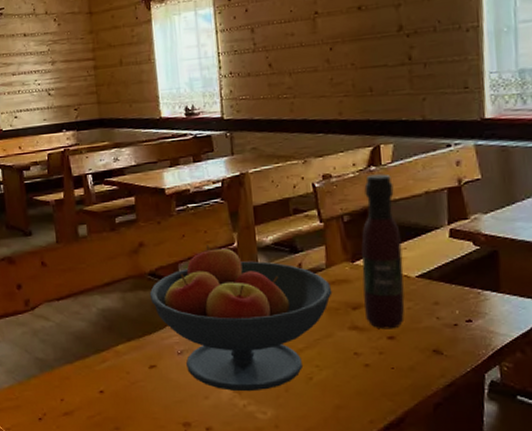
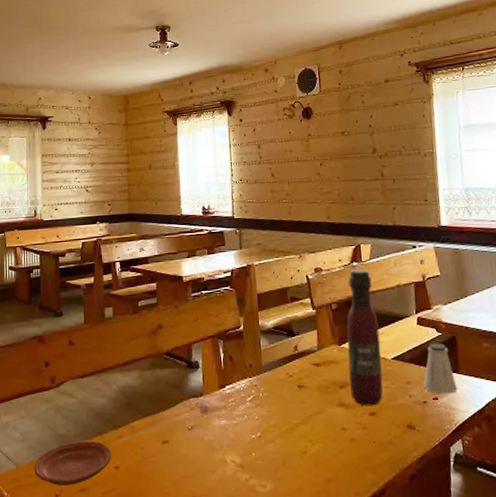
plate: none [14,365,96,409] -> present [34,441,112,486]
fruit bowl: present [149,245,333,392] -> none [165,327,323,466]
saltshaker: none [454,258,497,316] -> present [423,343,457,394]

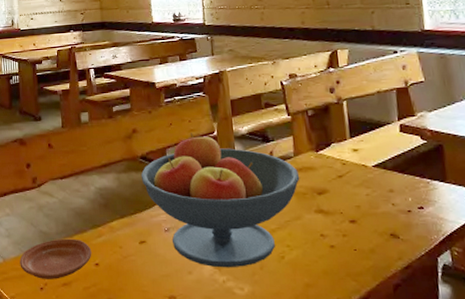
fruit bowl: none [165,327,323,466] -> present [140,133,300,268]
wine bottle: present [346,269,383,406] -> none [324,75,364,214]
saltshaker: present [423,343,457,394] -> none [407,151,445,203]

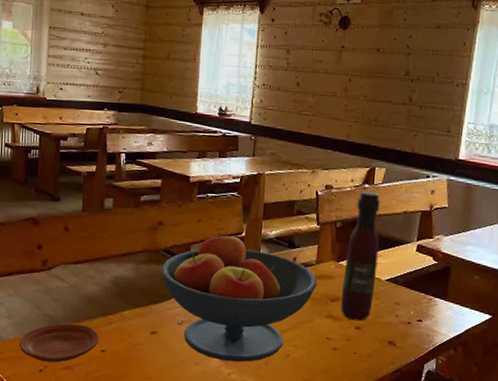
wine bottle: none [324,75,364,214] -> present [340,191,380,321]

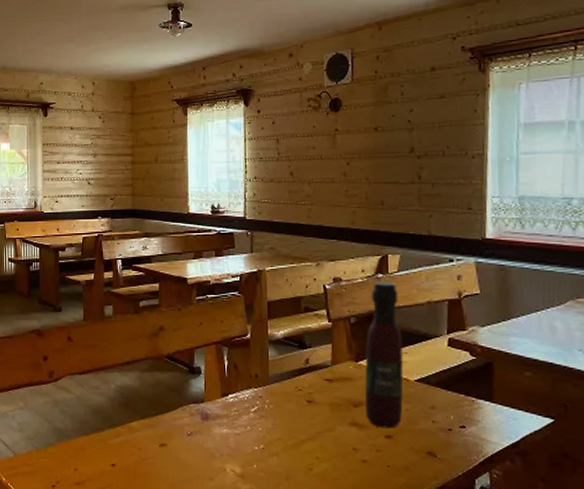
plate: present [19,323,99,363] -> none [31,436,108,478]
fruit bowl: present [161,231,318,362] -> none [165,334,336,477]

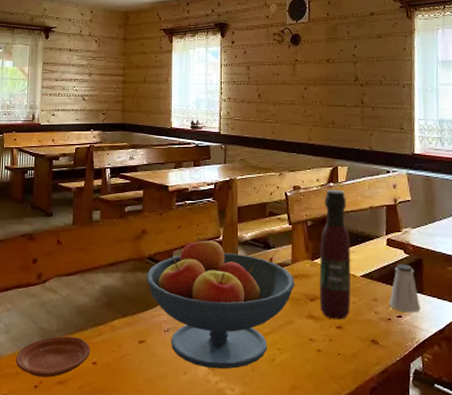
plate: none [31,436,108,478] -> present [16,336,91,377]
fruit bowl: none [165,334,336,477] -> present [146,236,295,369]
saltshaker: none [449,367,489,423] -> present [389,264,421,313]

